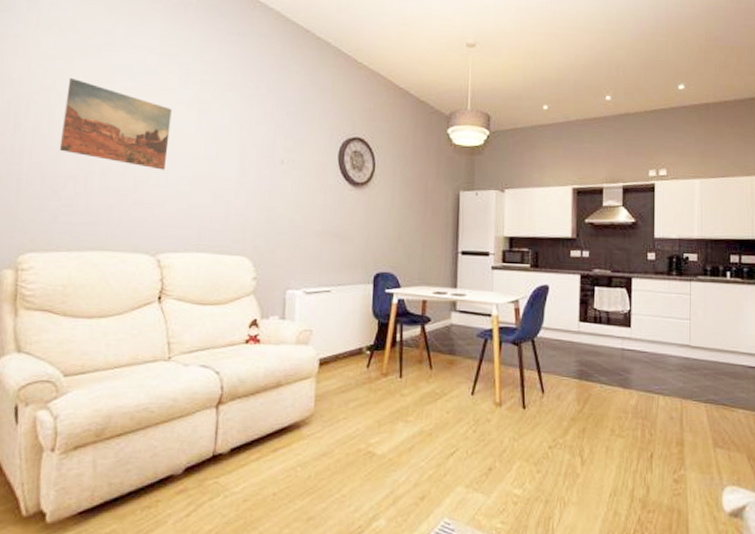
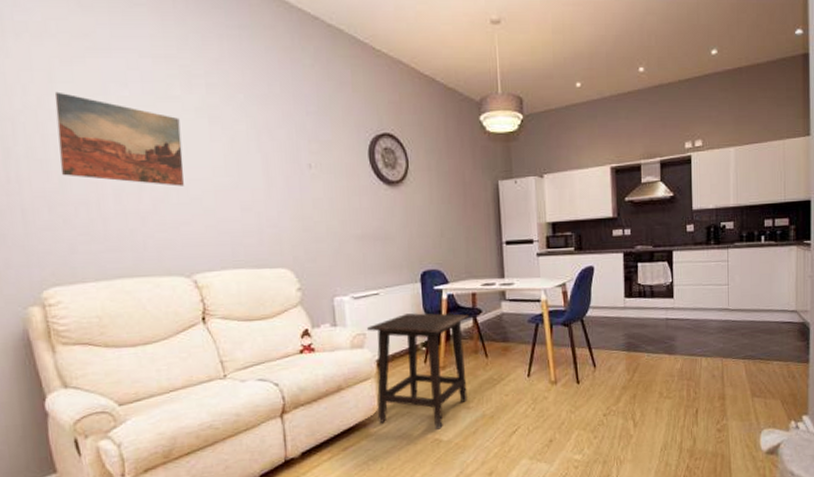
side table: none [312,314,418,441] -> present [367,313,470,430]

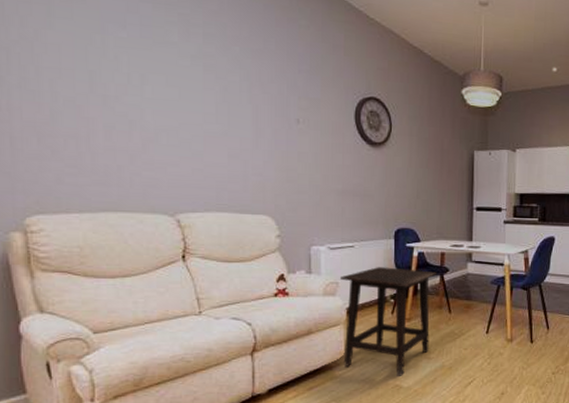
wall art: present [54,91,184,187] -> none [52,26,175,129]

